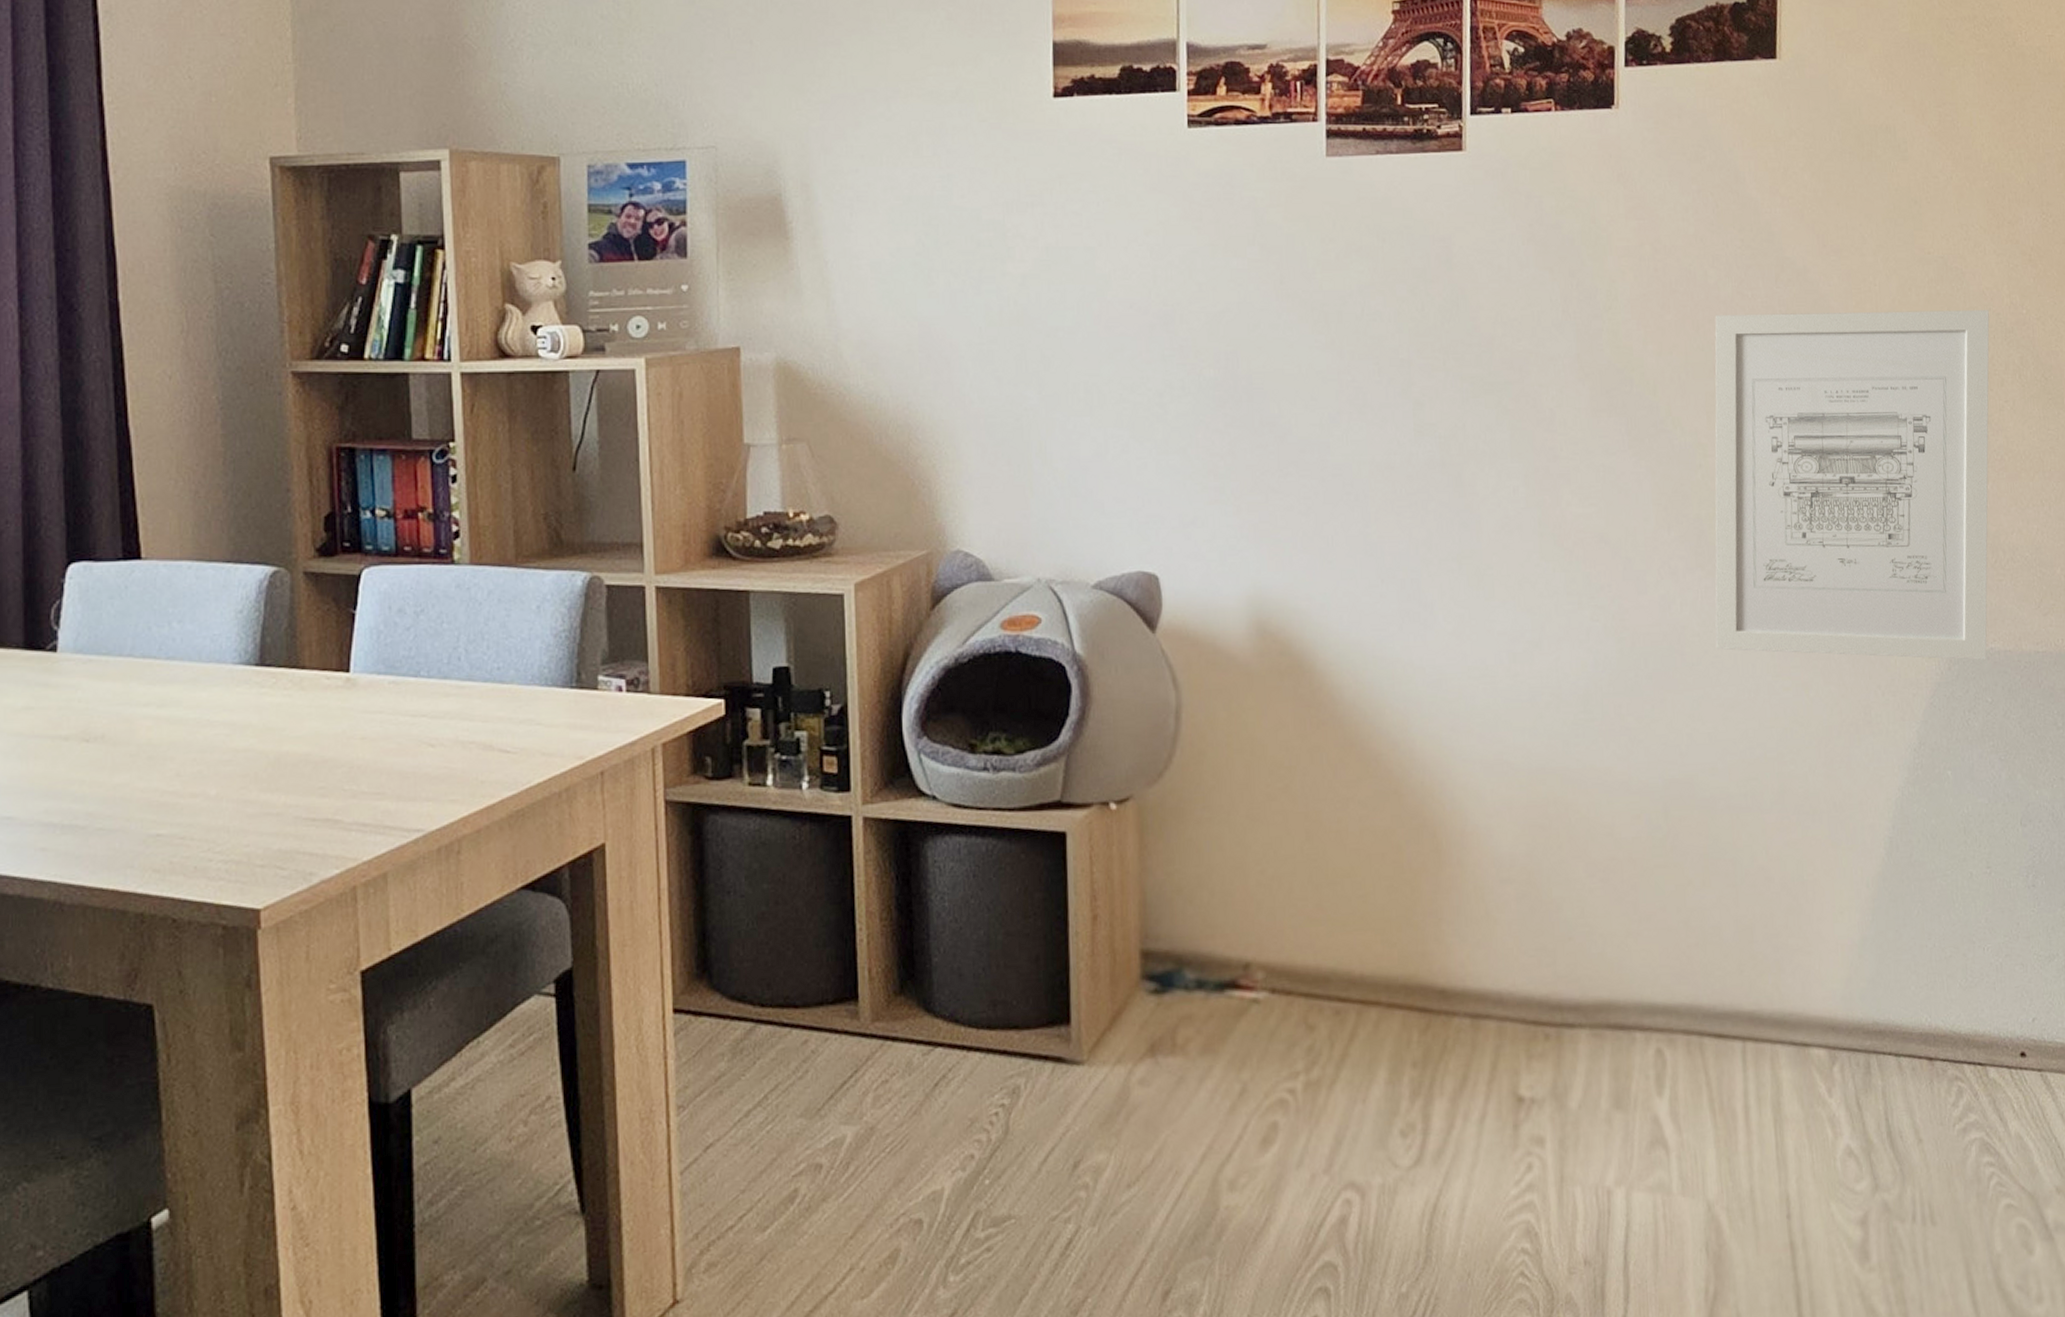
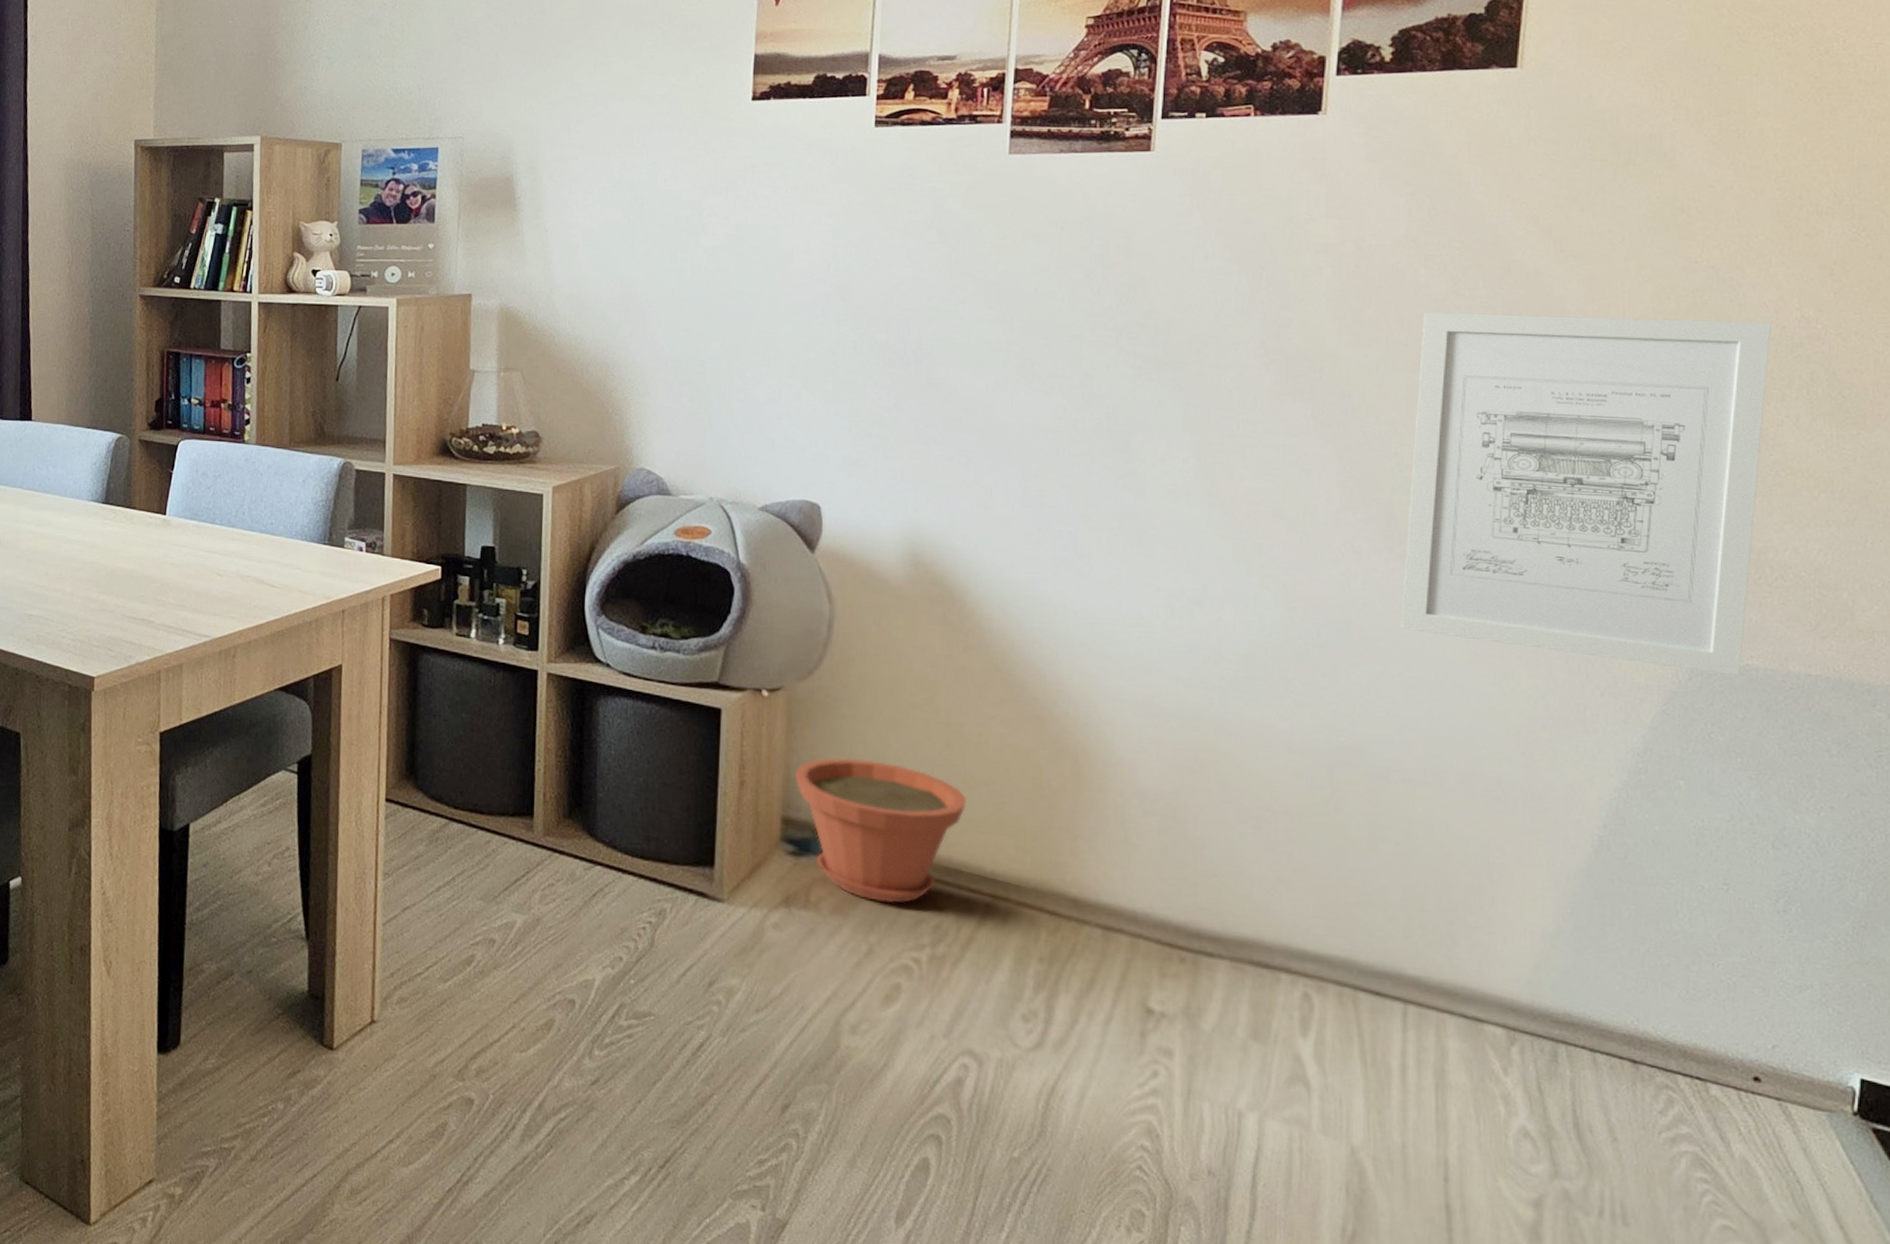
plant pot: none [1150,867,1330,1032] -> present [794,757,966,904]

